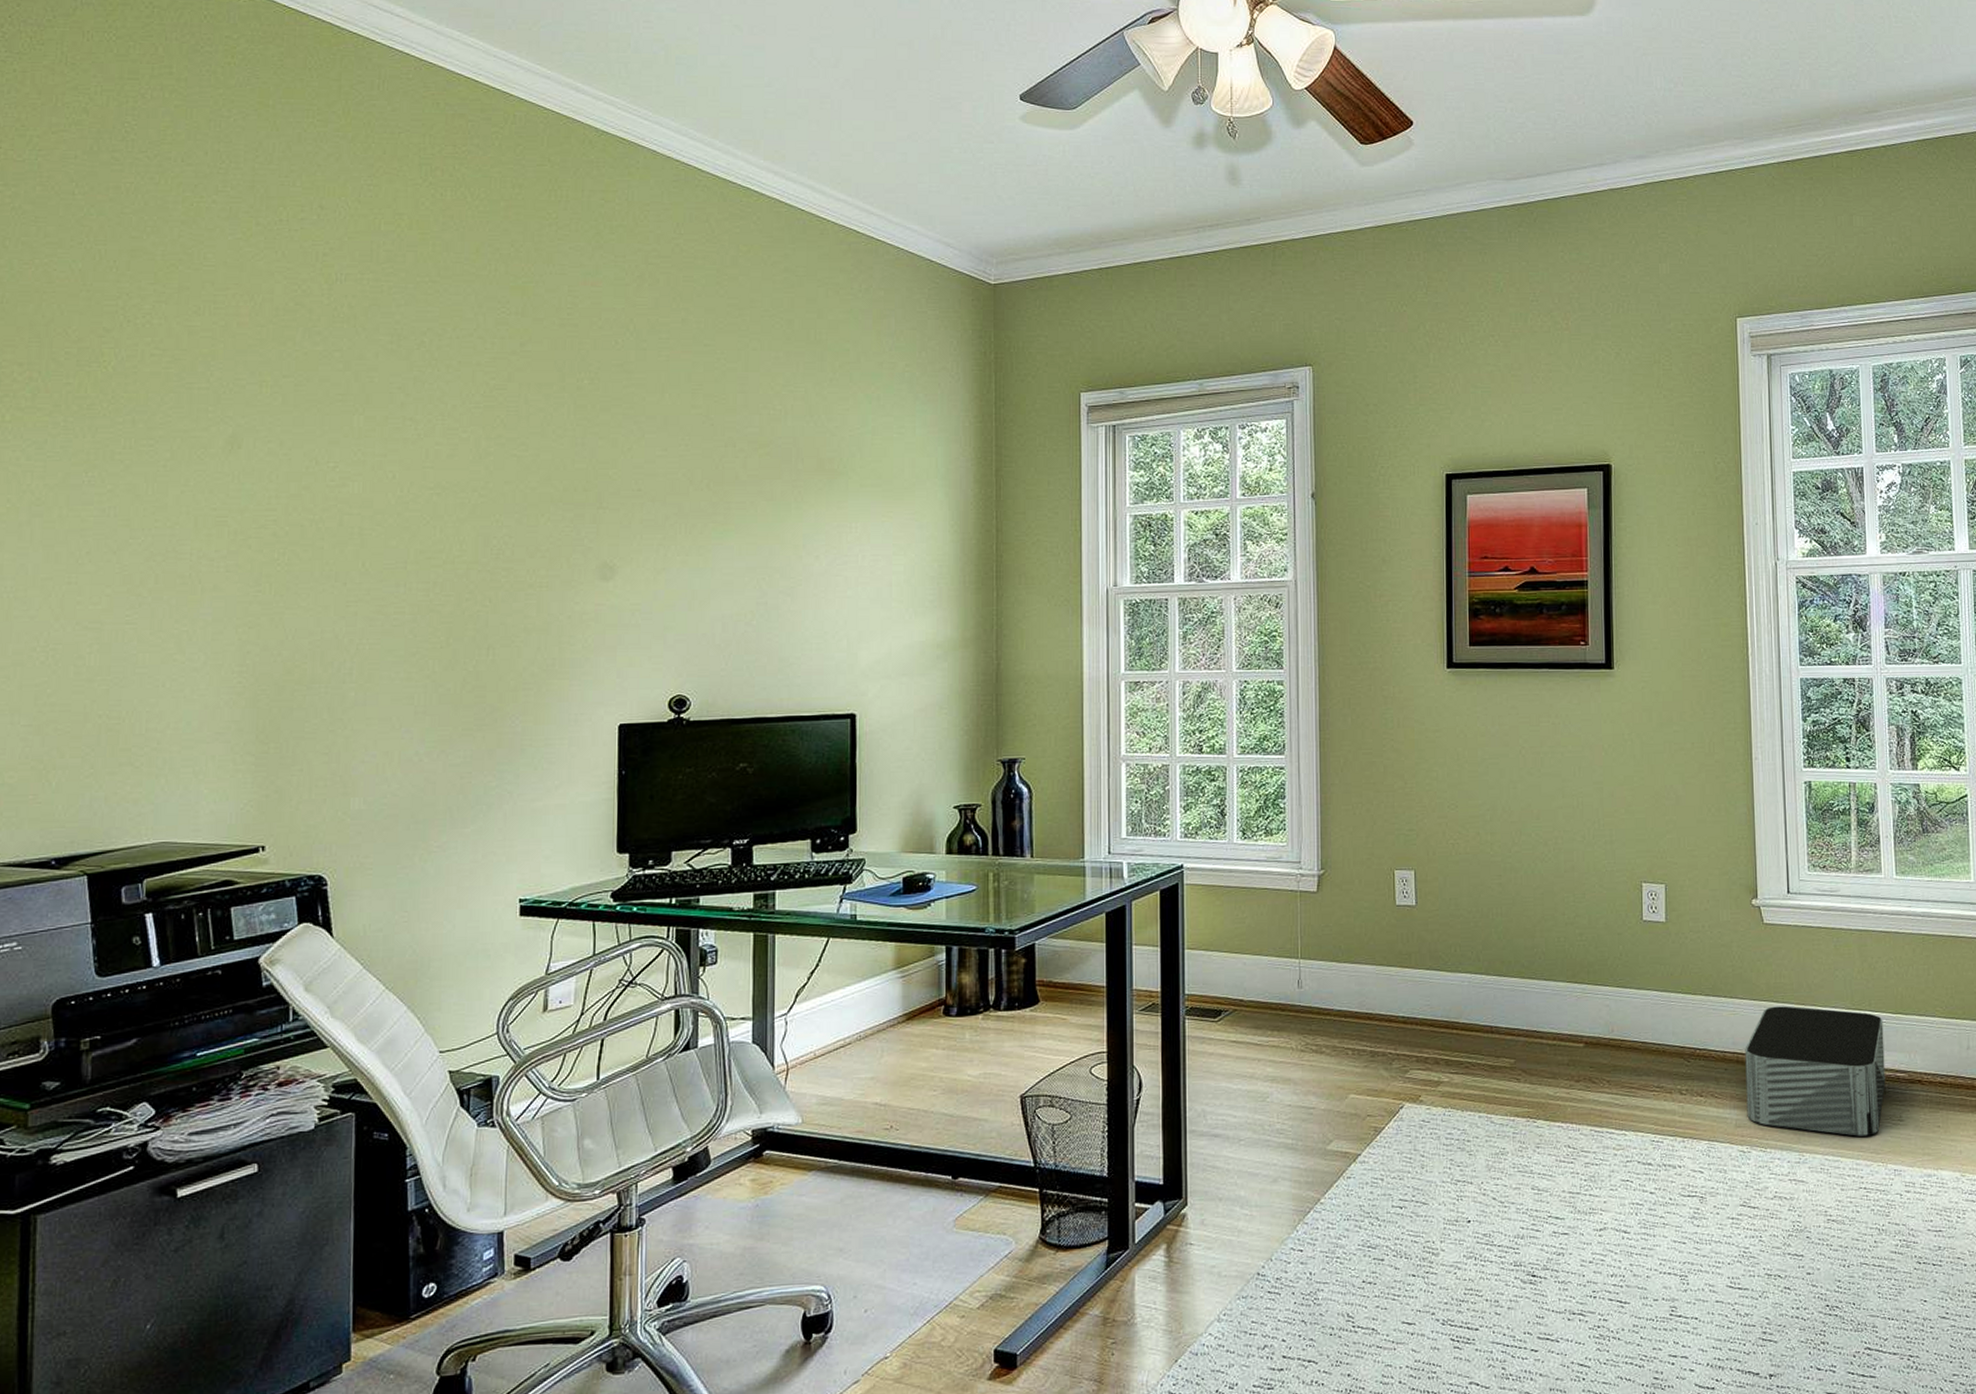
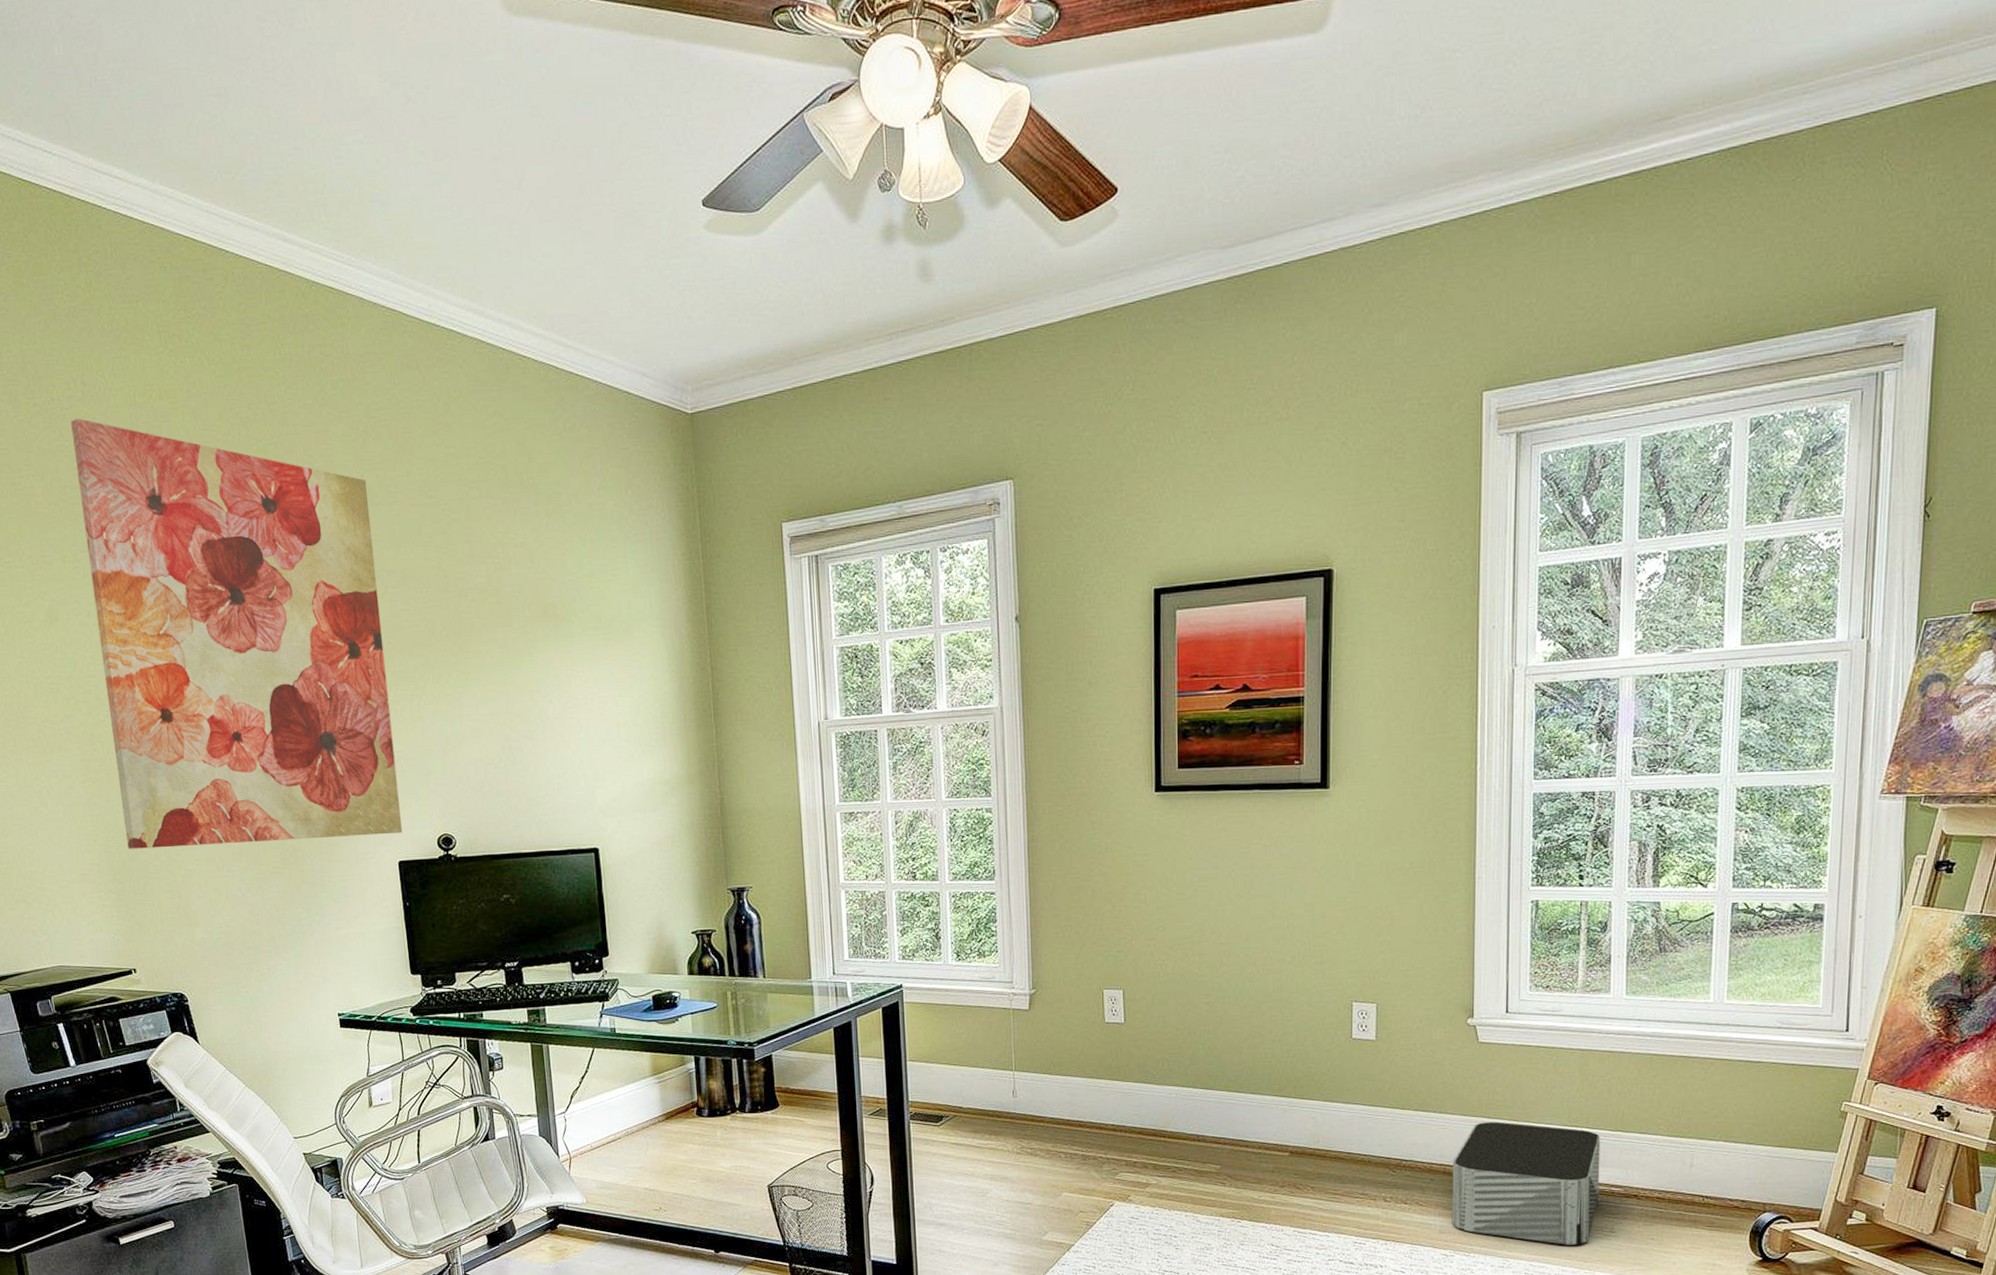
wall art: none [281,241,636,705] -> present [71,419,402,849]

